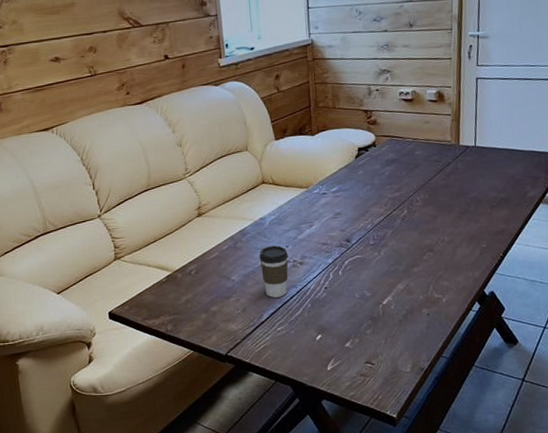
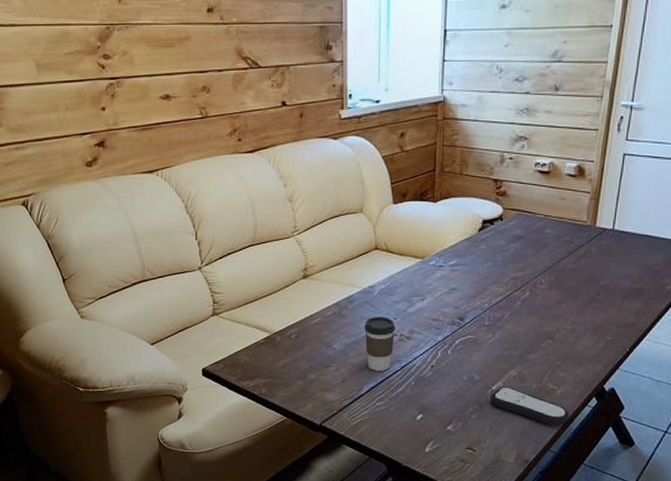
remote control: none [382,300,457,333] -> present [490,386,570,426]

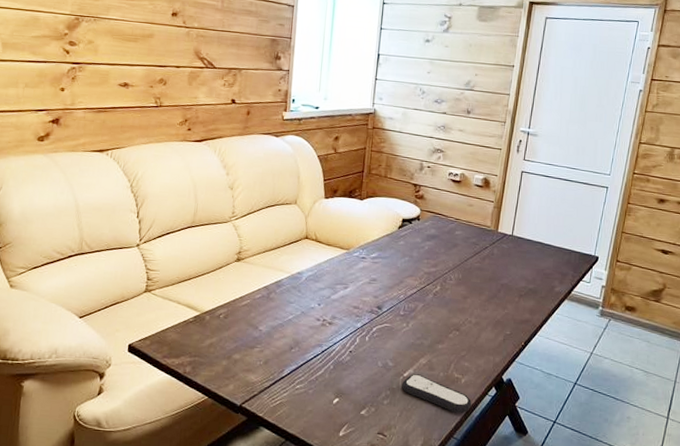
coffee cup: present [364,316,395,371] -> none [290,301,319,354]

